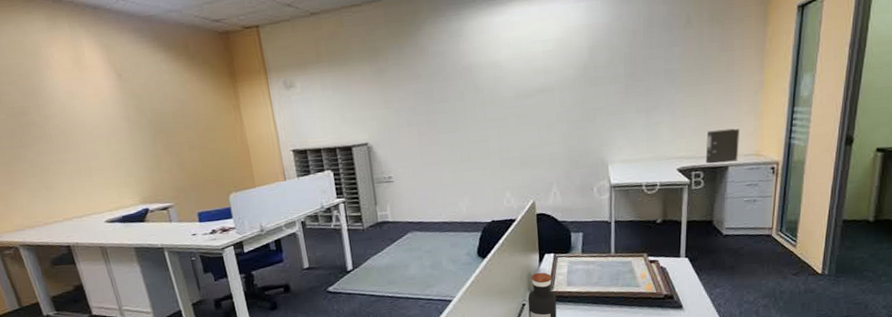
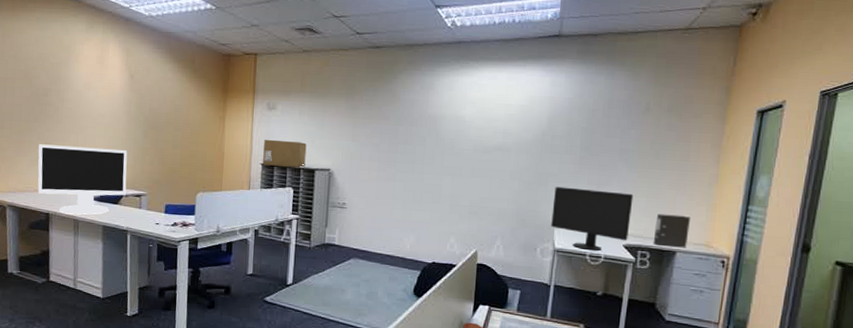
monitor: none [33,162,151,242] -> present [38,144,128,215]
box: none [289,119,341,152] -> present [263,139,307,169]
computer monitor: none [603,115,683,181] -> present [551,186,634,251]

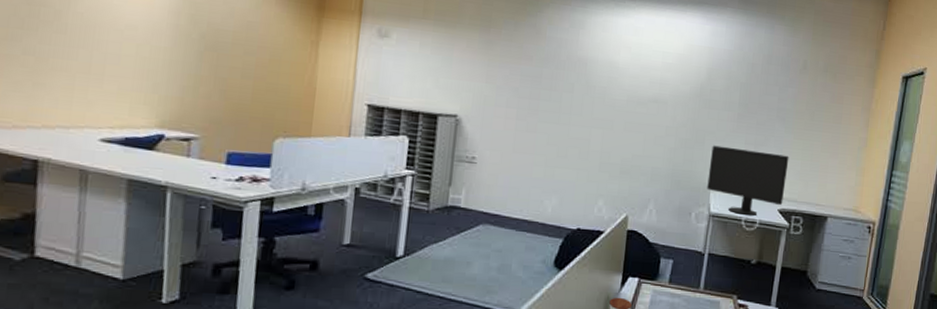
monitor: present [38,144,128,215] -> none [20,60,172,164]
box: present [263,139,307,169] -> none [369,73,428,113]
binder: present [653,213,690,248] -> none [806,177,841,213]

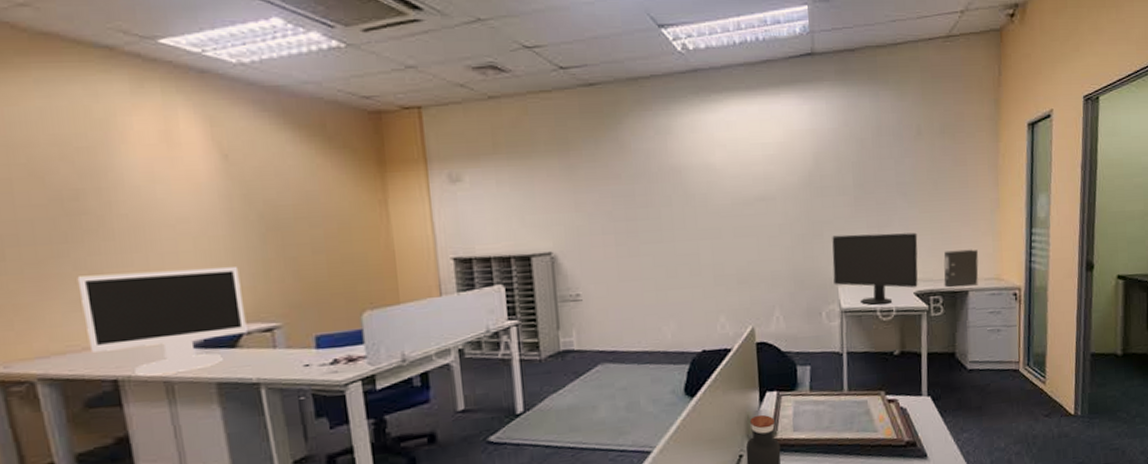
monitor: none [20,60,172,164] -> present [77,267,247,375]
binder: none [806,177,841,213] -> present [944,249,979,288]

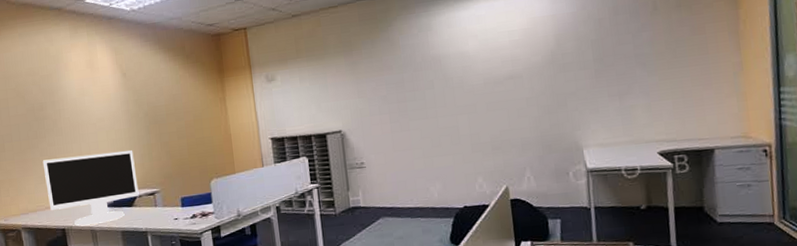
computer monitor: present [832,232,918,306] -> none [575,98,662,165]
binder: present [944,249,979,288] -> none [686,110,724,147]

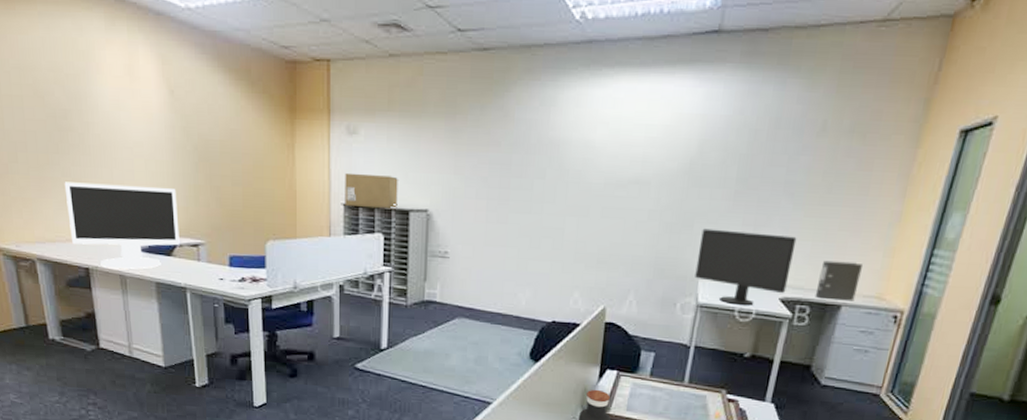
box: none [269,108,316,140] -> present [345,172,398,210]
computer monitor: none [575,98,662,165] -> present [695,228,797,306]
binder: none [686,110,724,147] -> present [815,260,862,301]

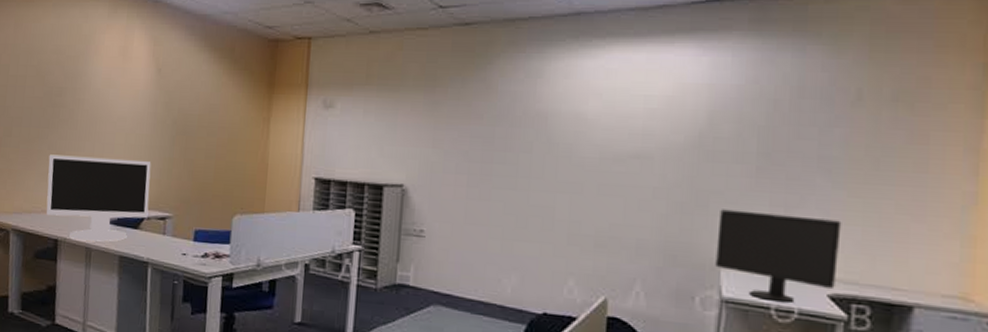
box: present [345,172,398,210] -> none [316,146,373,184]
binder: present [815,260,862,301] -> none [875,250,934,302]

